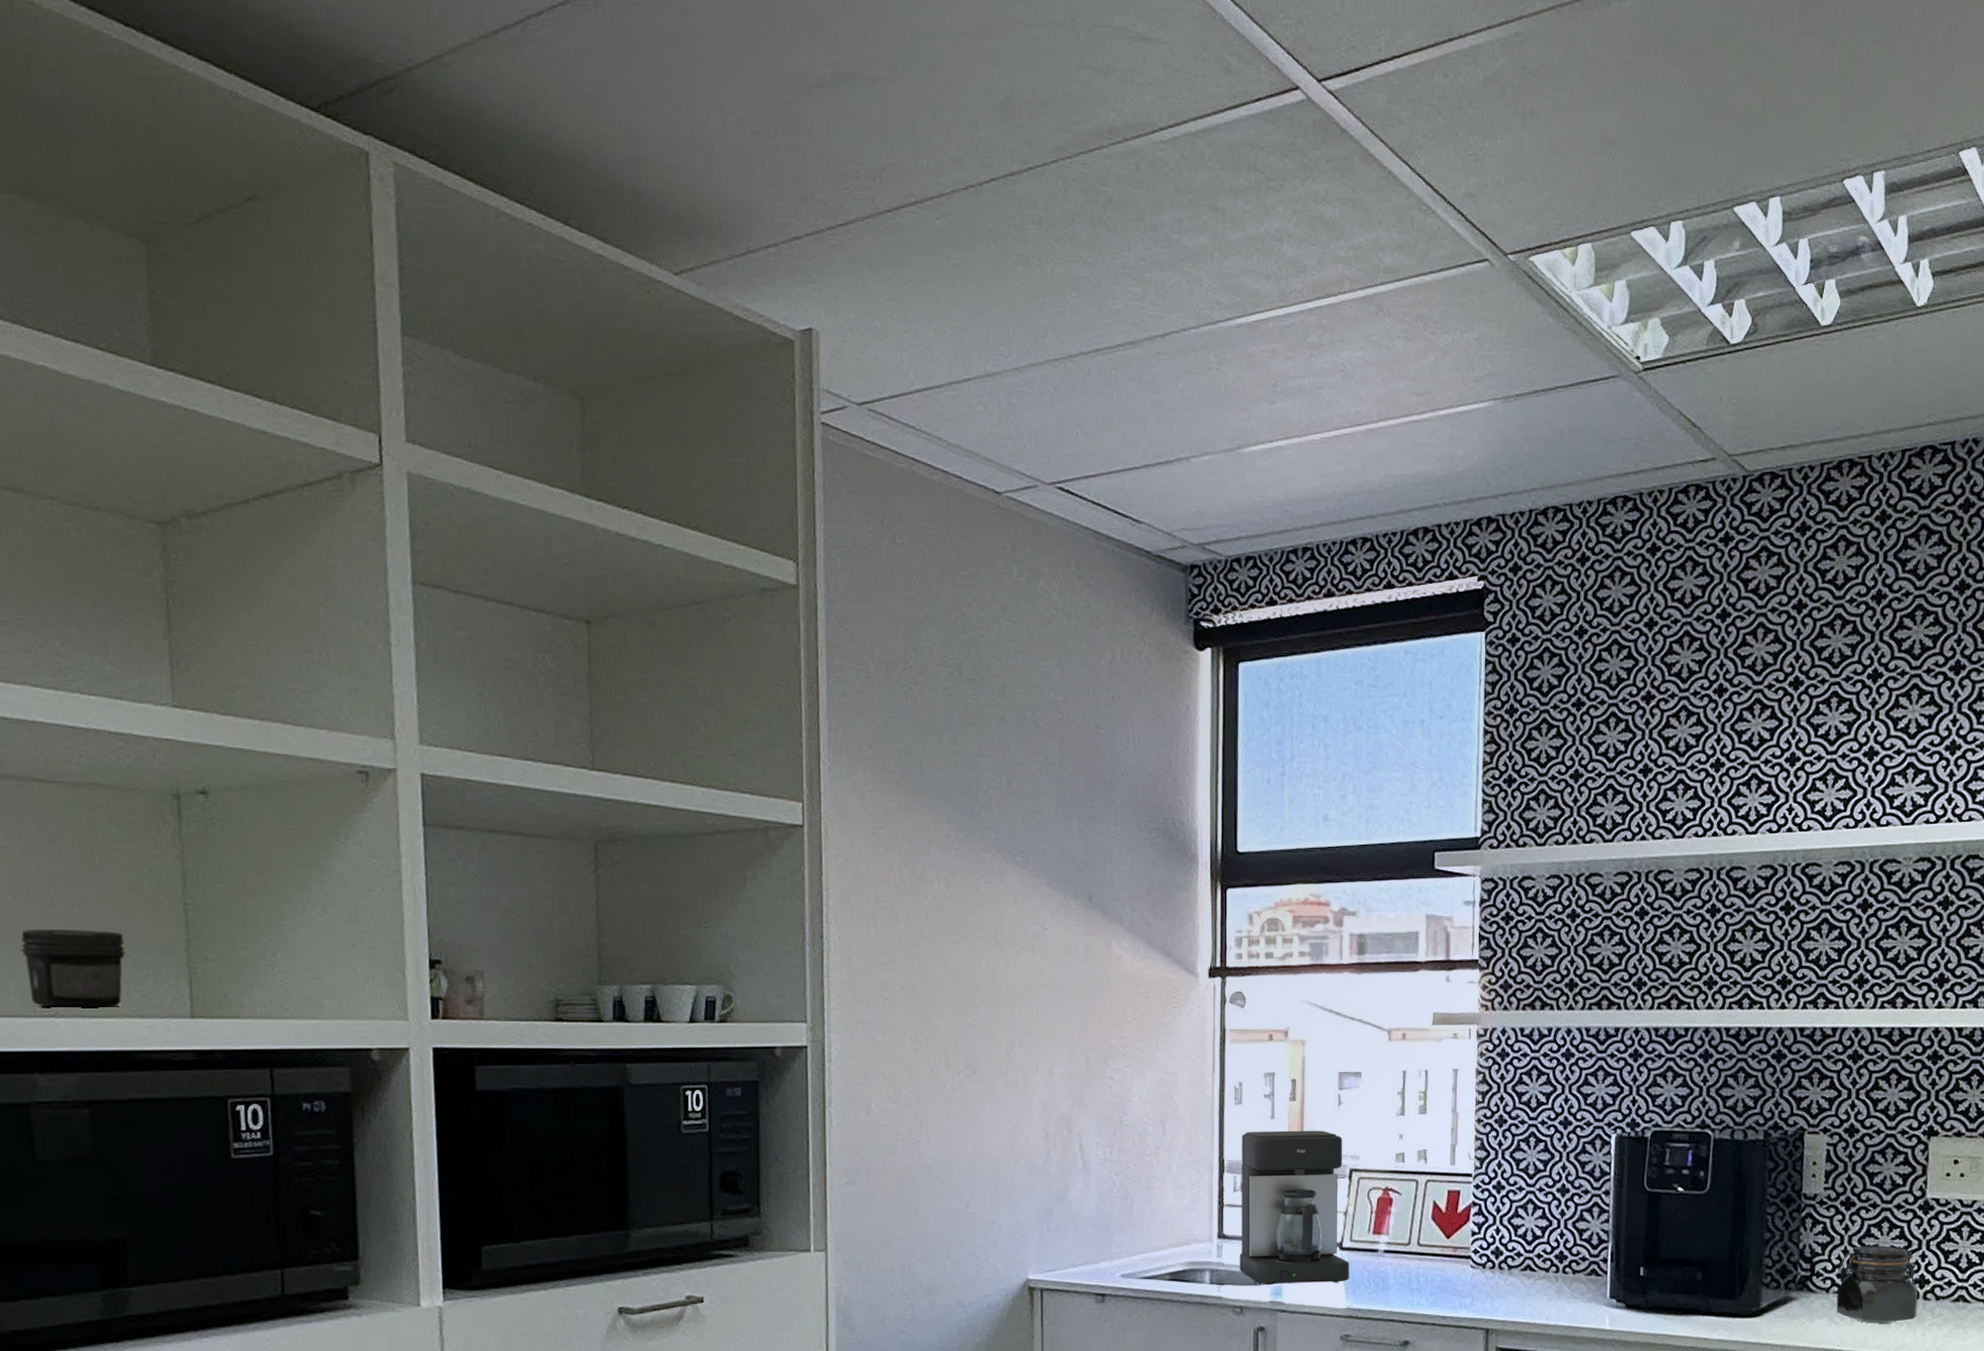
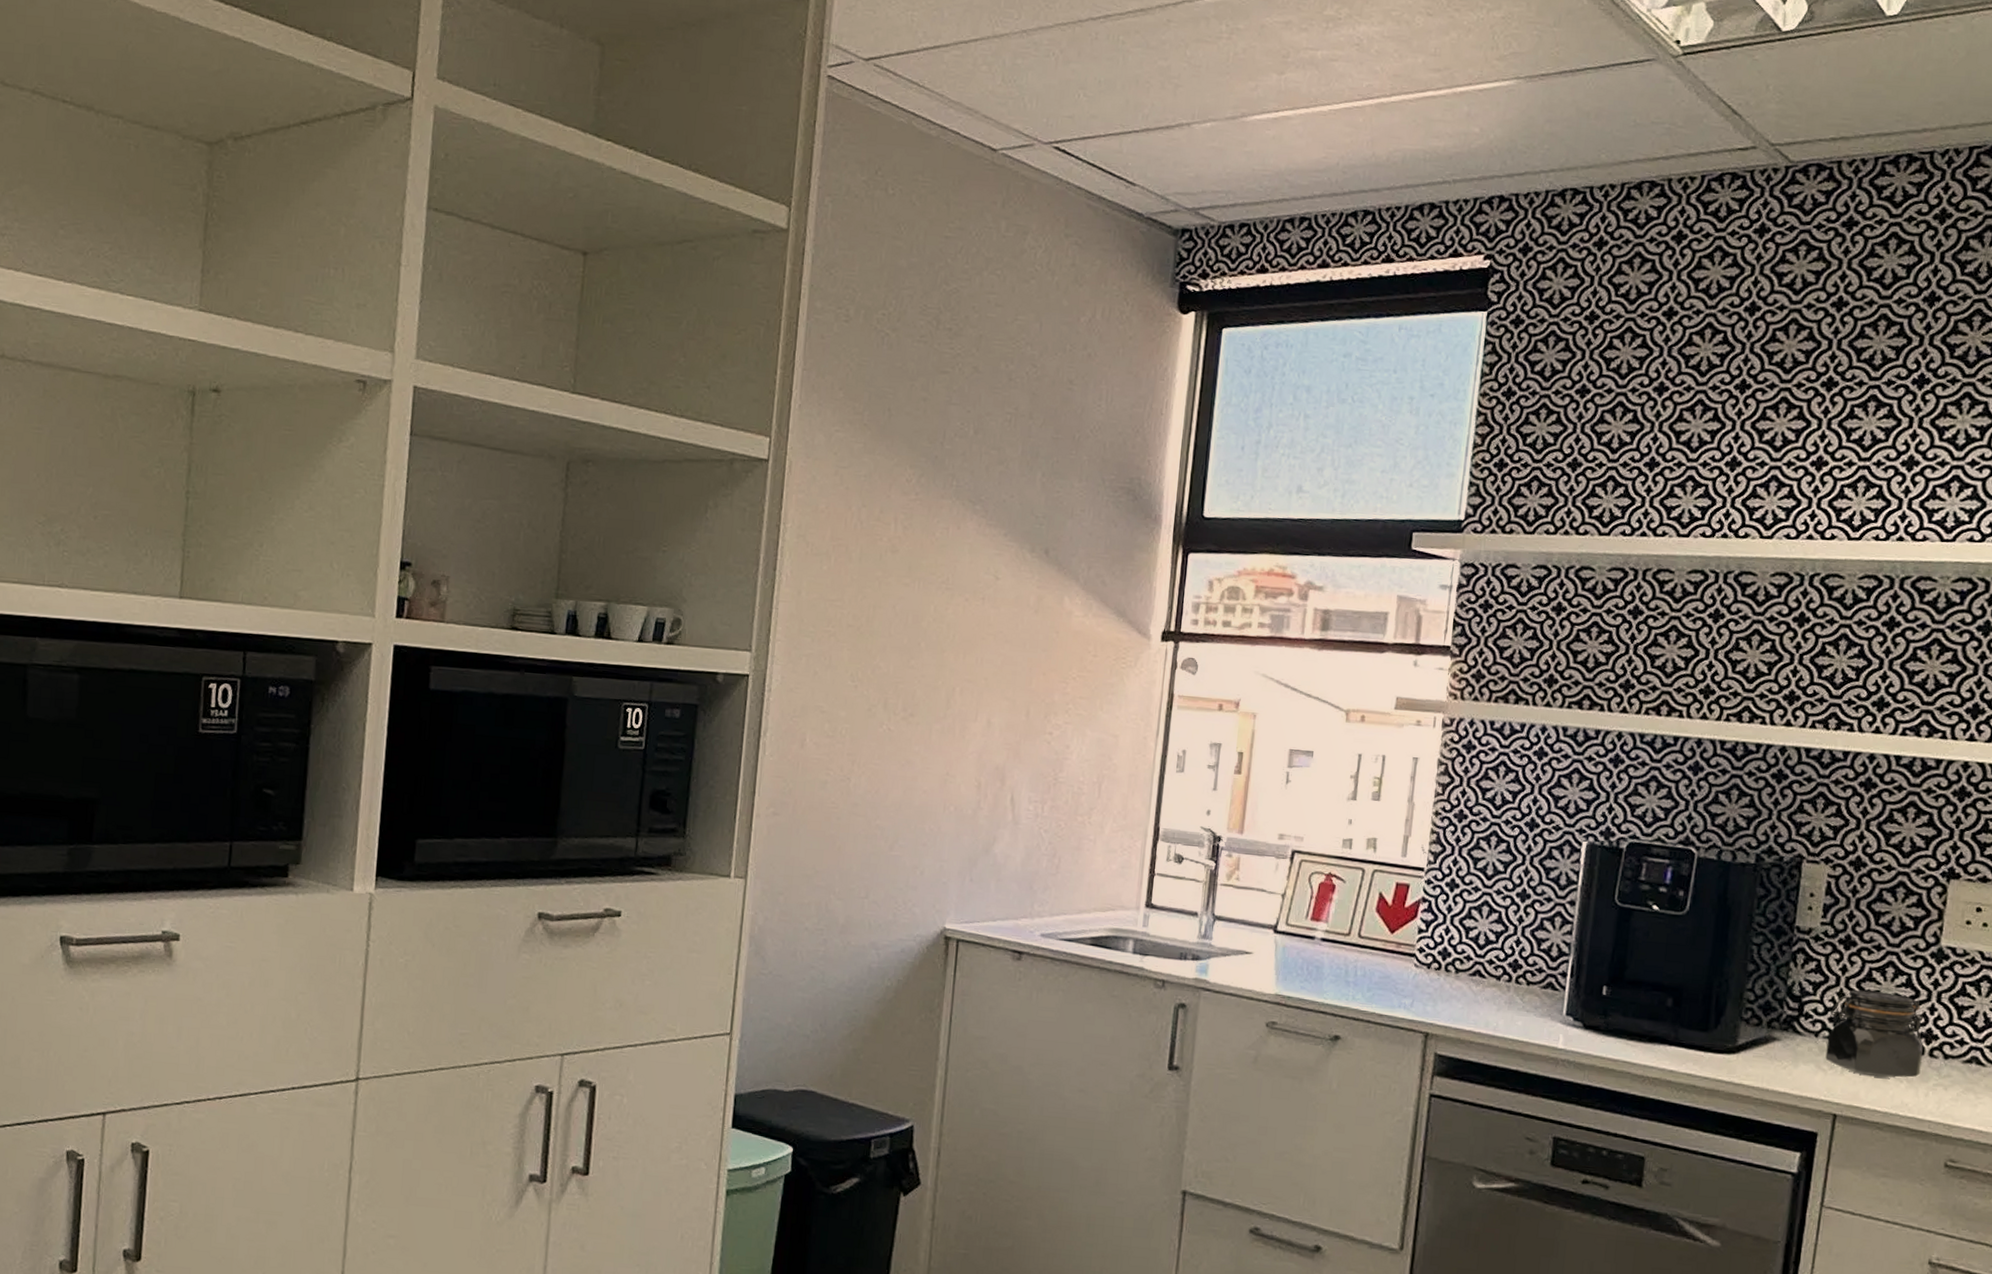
jar: present [21,930,126,1008] -> none [39,505,130,583]
coffee maker: present [1239,1130,1349,1285] -> none [1165,801,1288,967]

